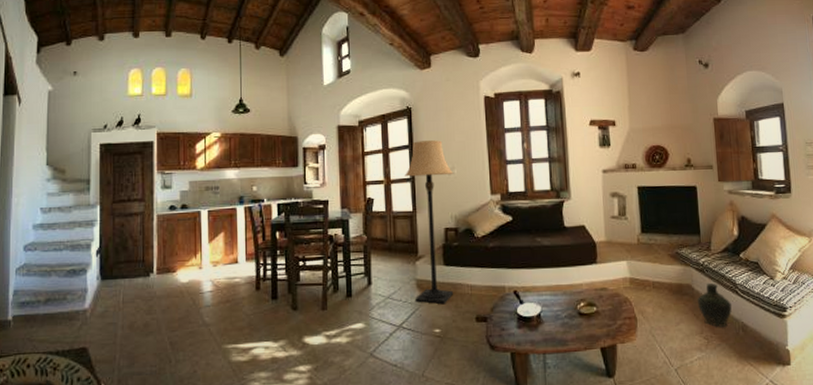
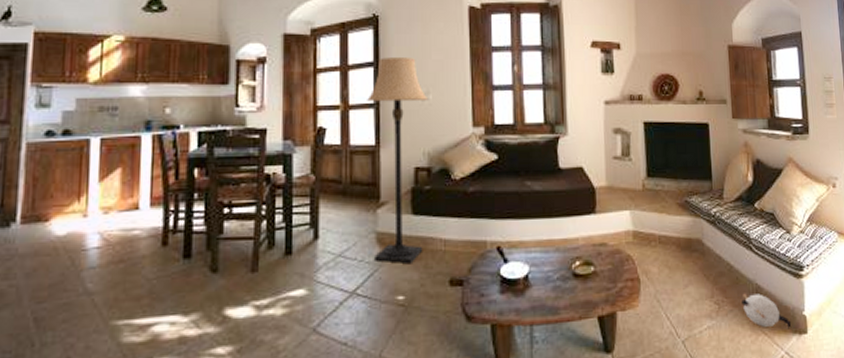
ceramic jug: present [696,282,732,327] -> none [707,237,745,290]
decorative ball: none [729,330,776,360] -> present [742,293,792,328]

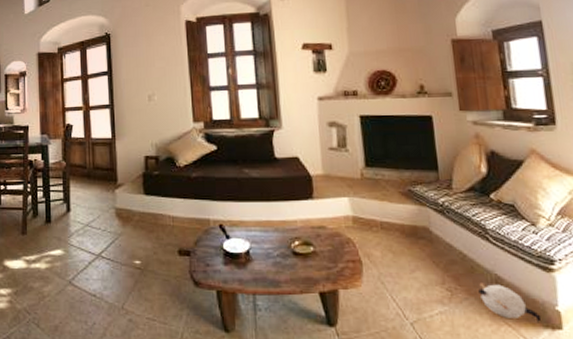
lamp: present [367,57,429,264] -> none [104,66,155,235]

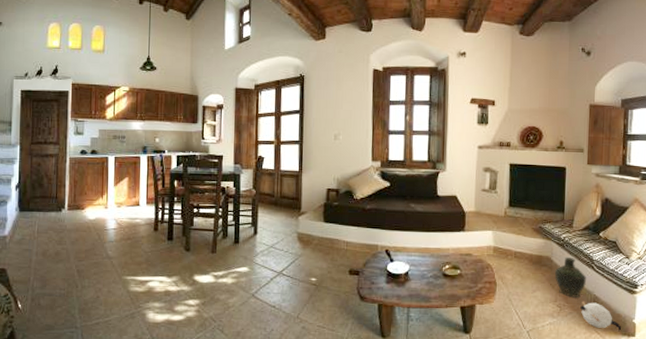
ceramic jug: none [436,226,482,278] -> present [554,256,586,297]

